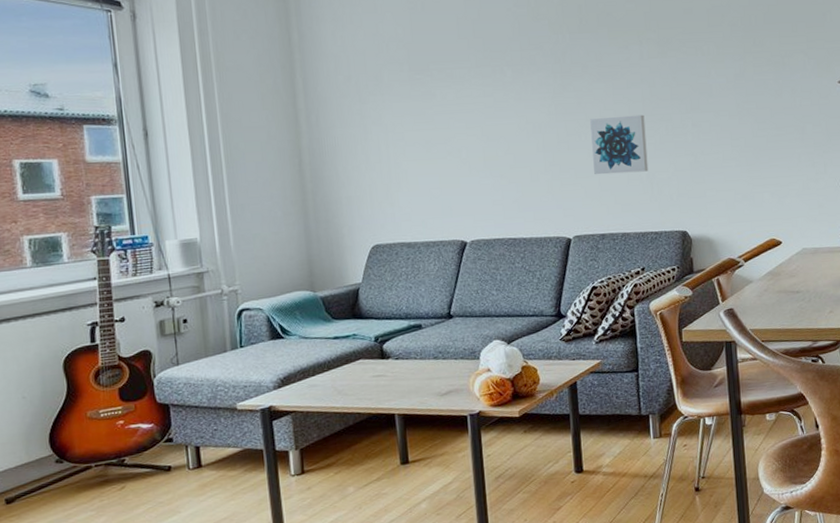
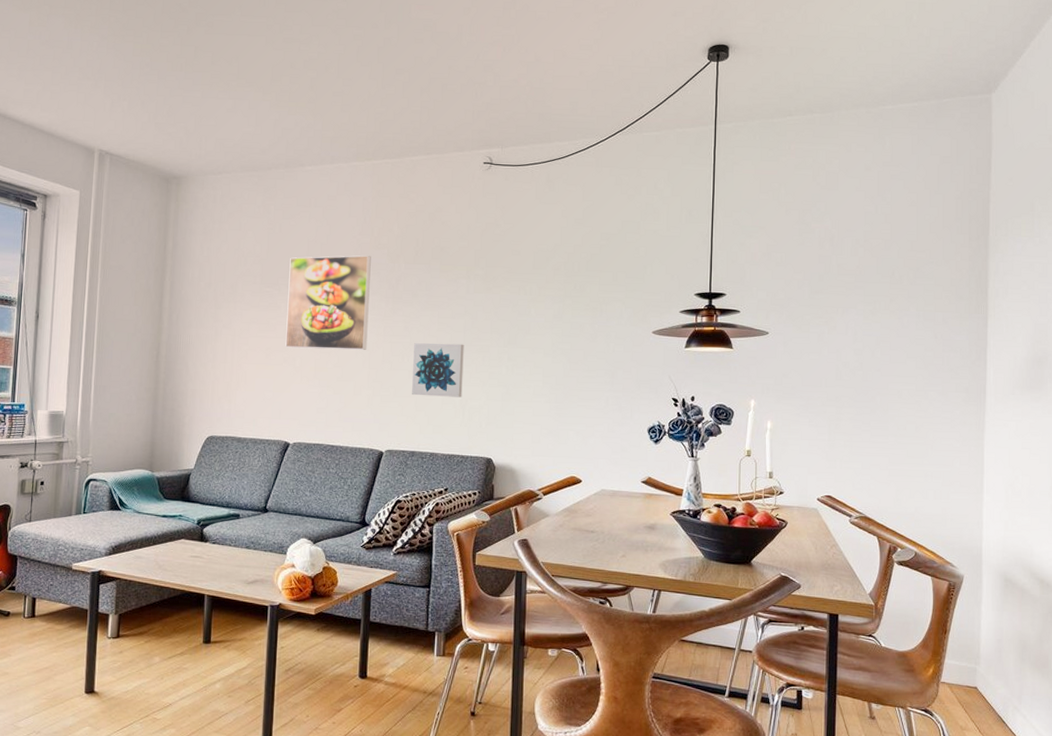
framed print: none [439,29,539,139] -> present [285,255,371,350]

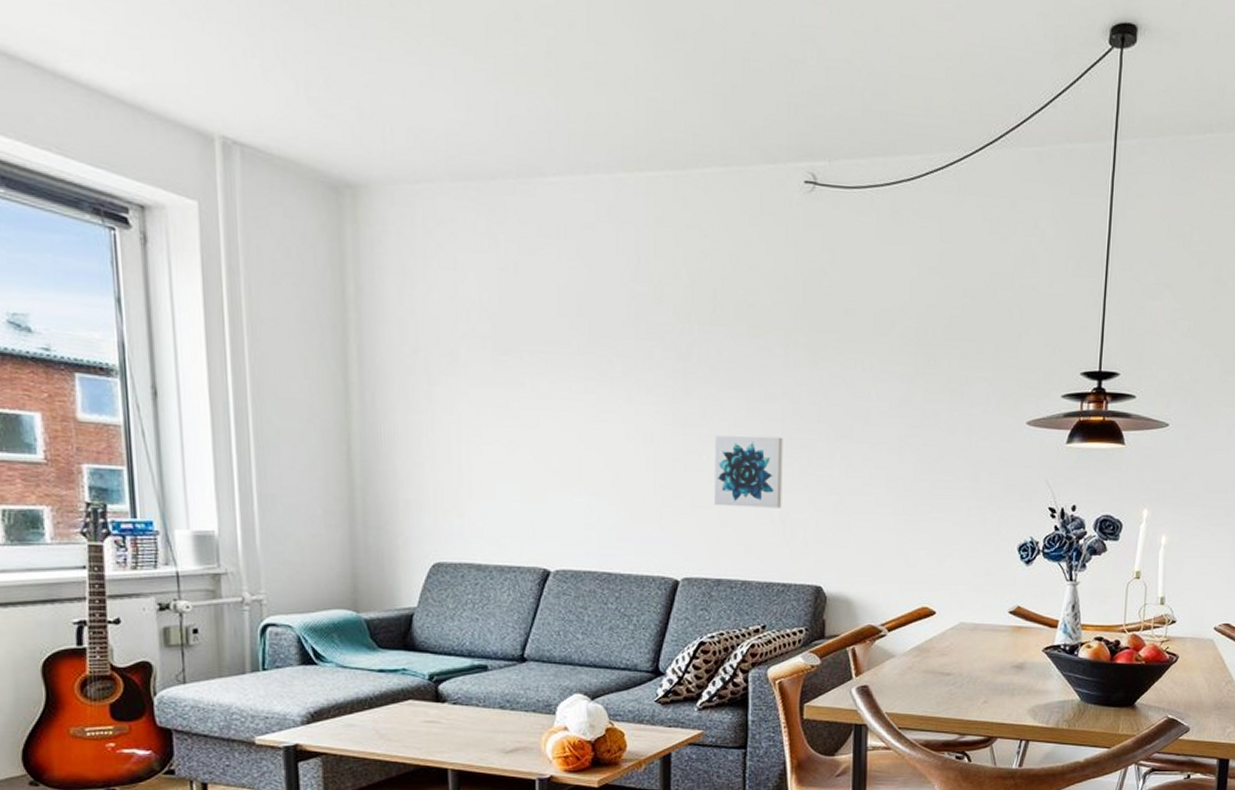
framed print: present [285,255,371,350] -> none [533,311,651,445]

